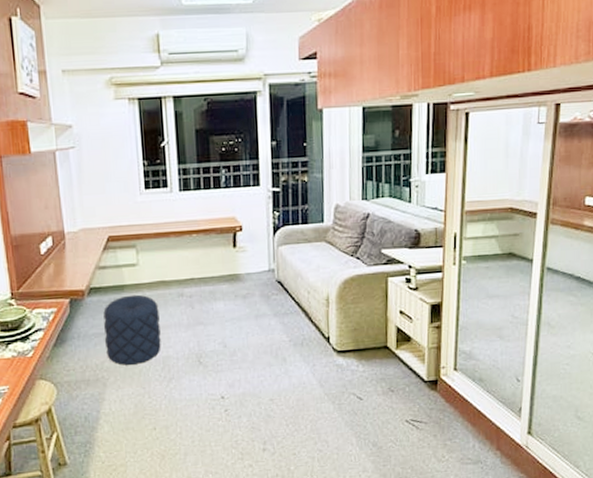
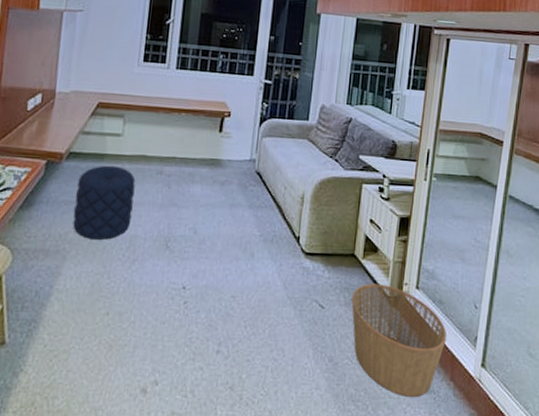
basket: none [389,370,490,469] -> present [351,283,447,398]

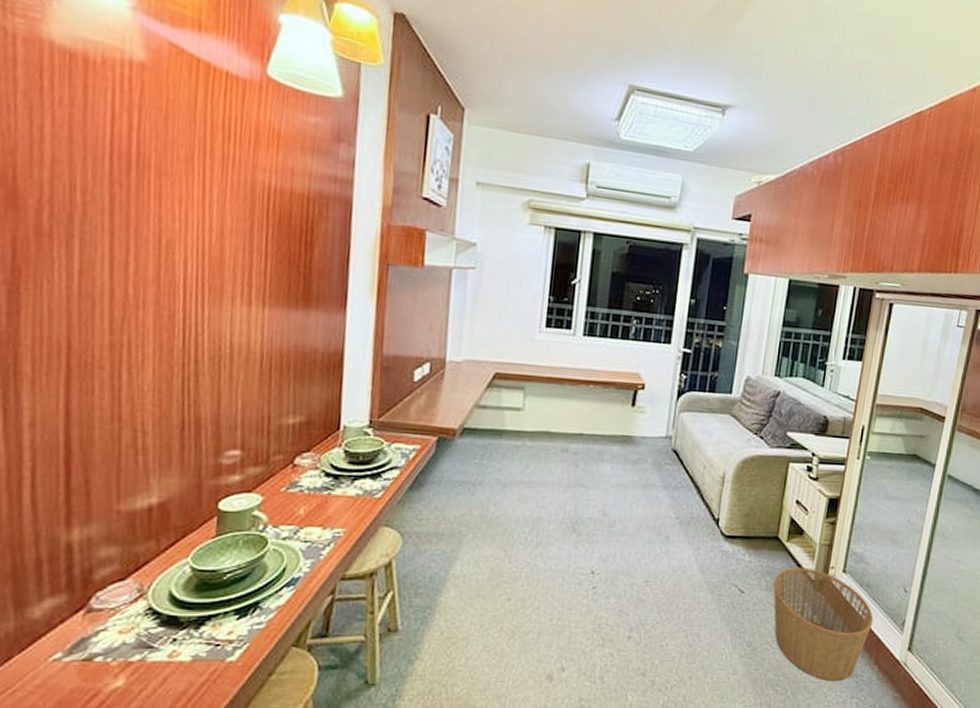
pouf: present [73,165,136,240] -> none [469,442,538,523]

